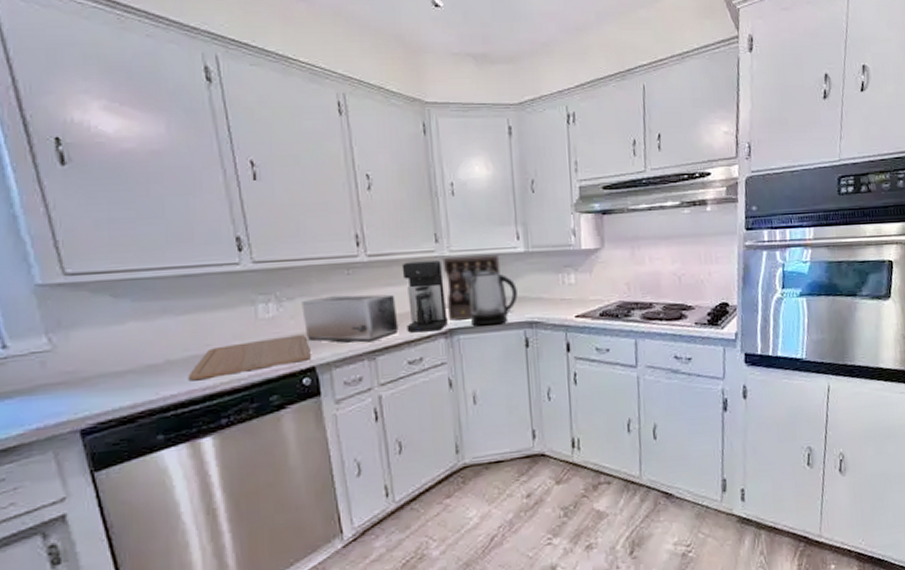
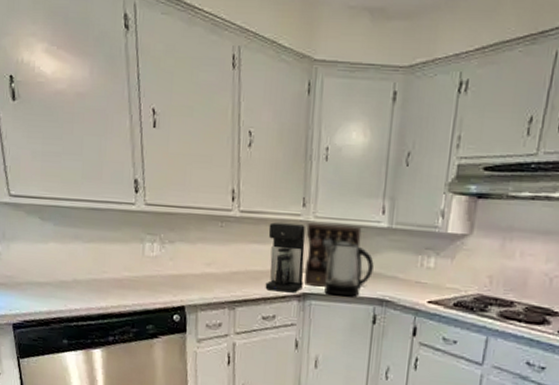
chopping board: present [187,335,311,381] -> none [88,274,183,301]
toaster: present [301,294,399,343] -> none [179,244,259,294]

